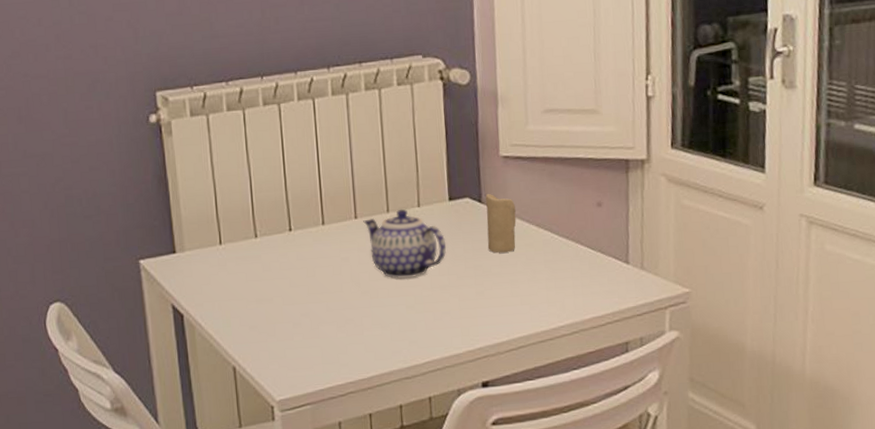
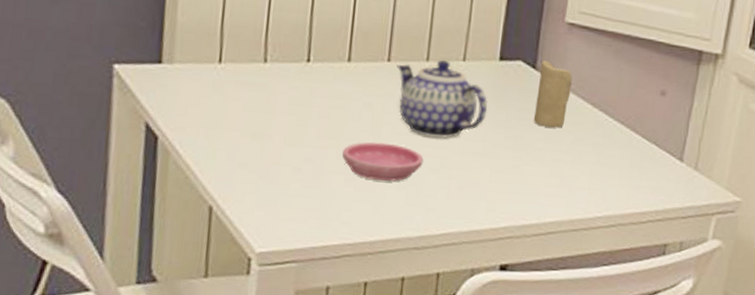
saucer: none [332,289,400,324] -> present [342,142,424,181]

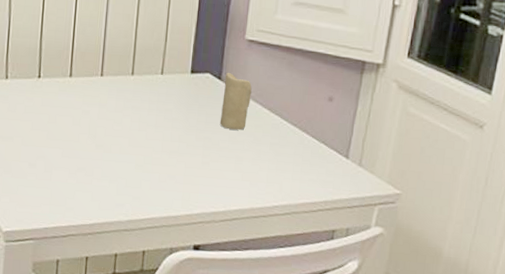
saucer: present [342,142,424,181] -> none [67,142,131,175]
teapot: present [397,59,488,139] -> none [108,73,182,140]

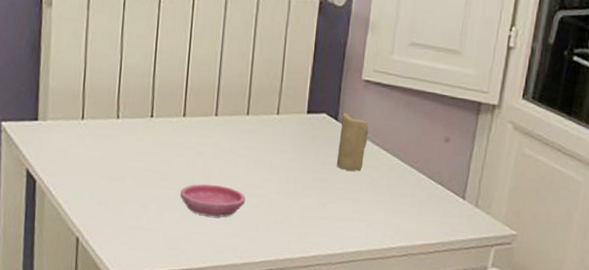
saucer: none [67,142,131,175] -> present [180,184,246,217]

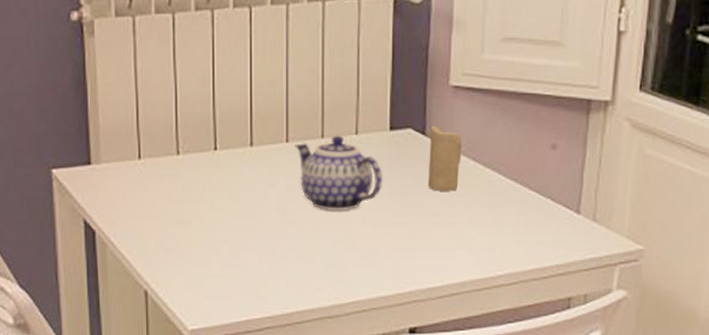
saucer: present [180,184,246,217] -> none [255,220,328,256]
teapot: none [223,113,298,181] -> present [295,135,383,211]

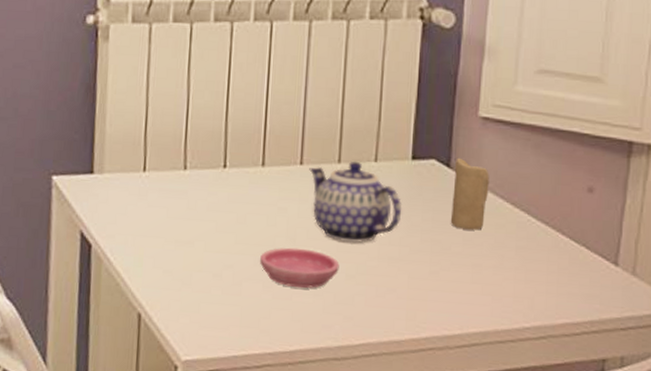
saucer: none [255,220,328,256] -> present [260,247,340,288]

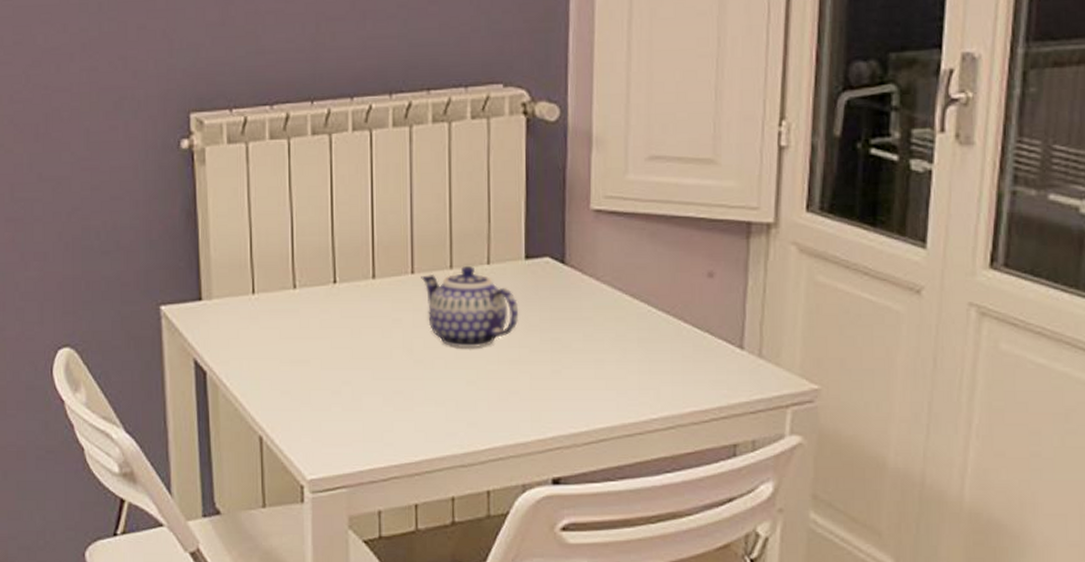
saucer: present [260,247,340,288] -> none [378,358,459,398]
candle: present [450,157,489,231] -> none [569,253,606,326]

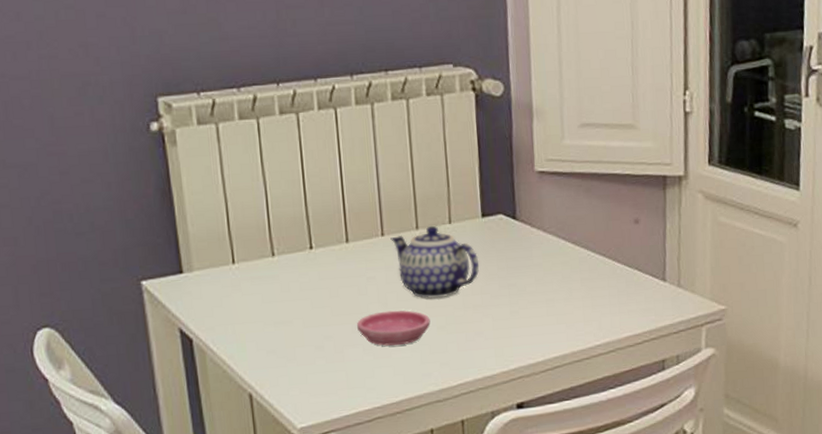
saucer: none [378,358,459,398] -> present [357,310,431,346]

